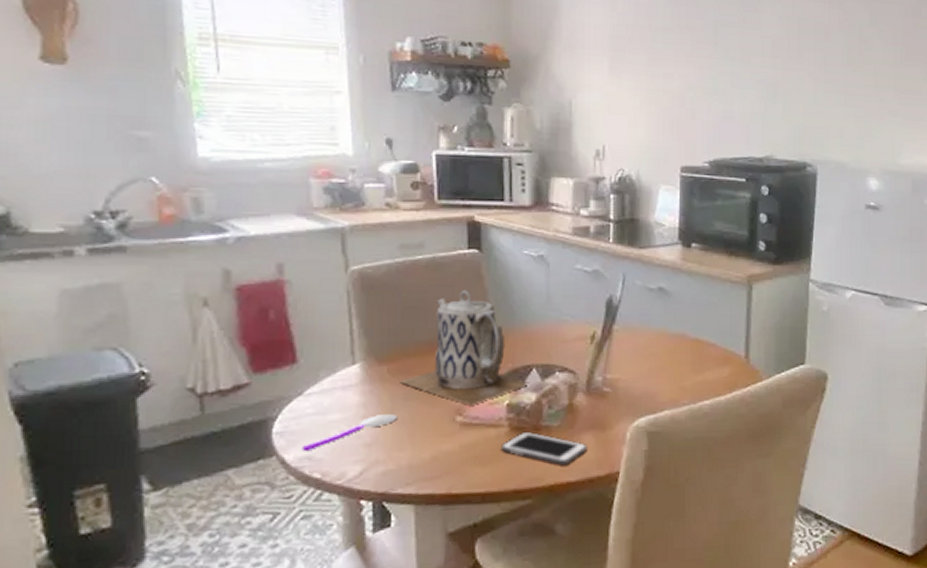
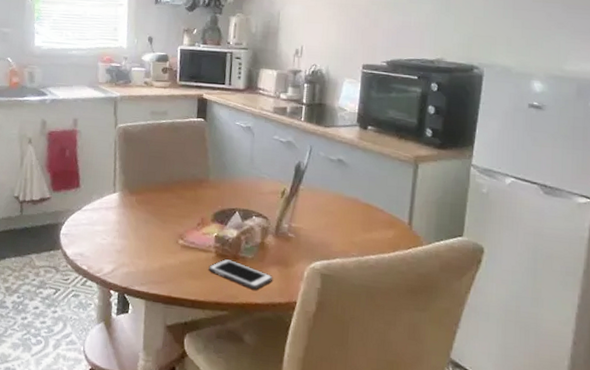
spoon: present [302,414,398,452] -> none [77,231,140,250]
teapot: present [400,289,530,405] -> none [143,147,233,233]

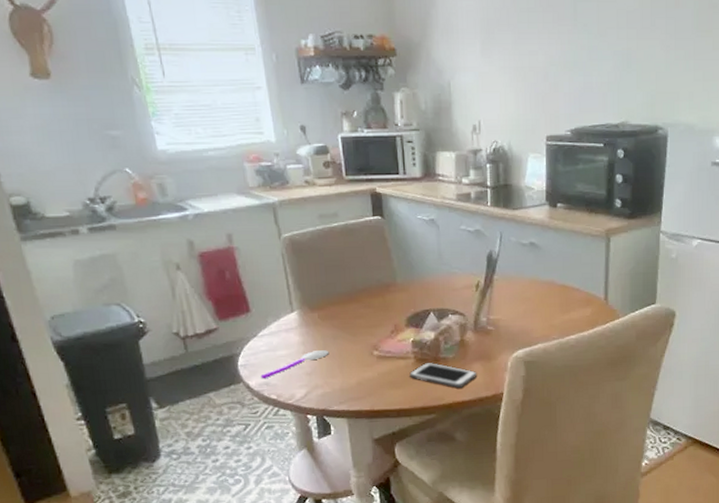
spoon: none [77,231,140,250] -> present [260,350,329,379]

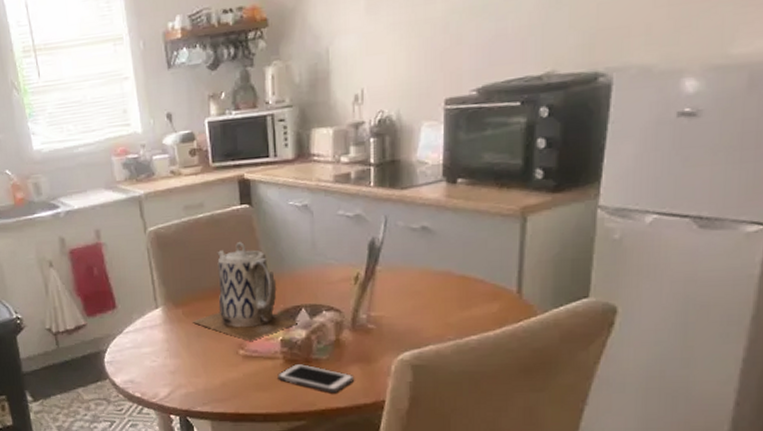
spoon: present [260,350,329,379] -> none [125,348,193,377]
teapot: none [329,249,429,342] -> present [193,241,300,341]

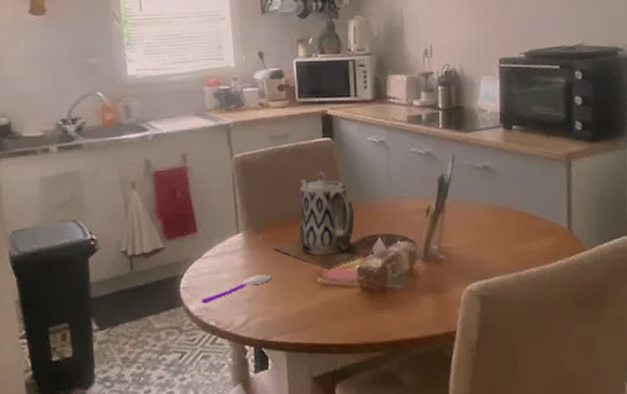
spoon: none [125,348,193,377] -> present [201,275,272,304]
cell phone: present [277,363,355,392] -> none [354,292,428,322]

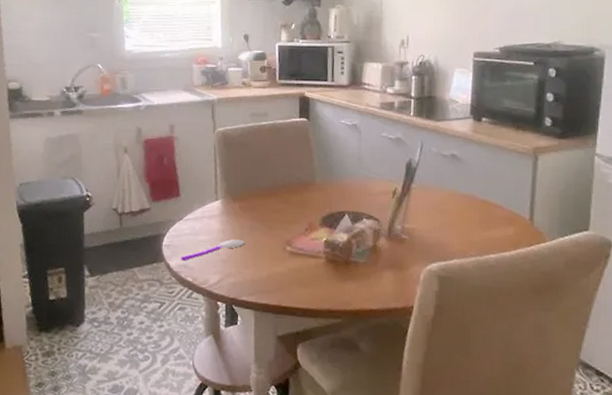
teapot: present [273,171,376,269] -> none [248,149,343,239]

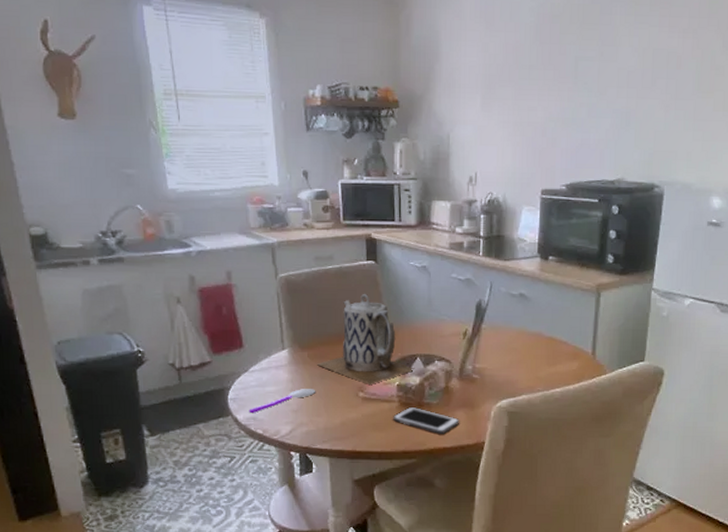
teapot: none [248,149,343,239] -> present [317,293,415,384]
cell phone: none [319,264,388,295] -> present [393,406,460,434]

